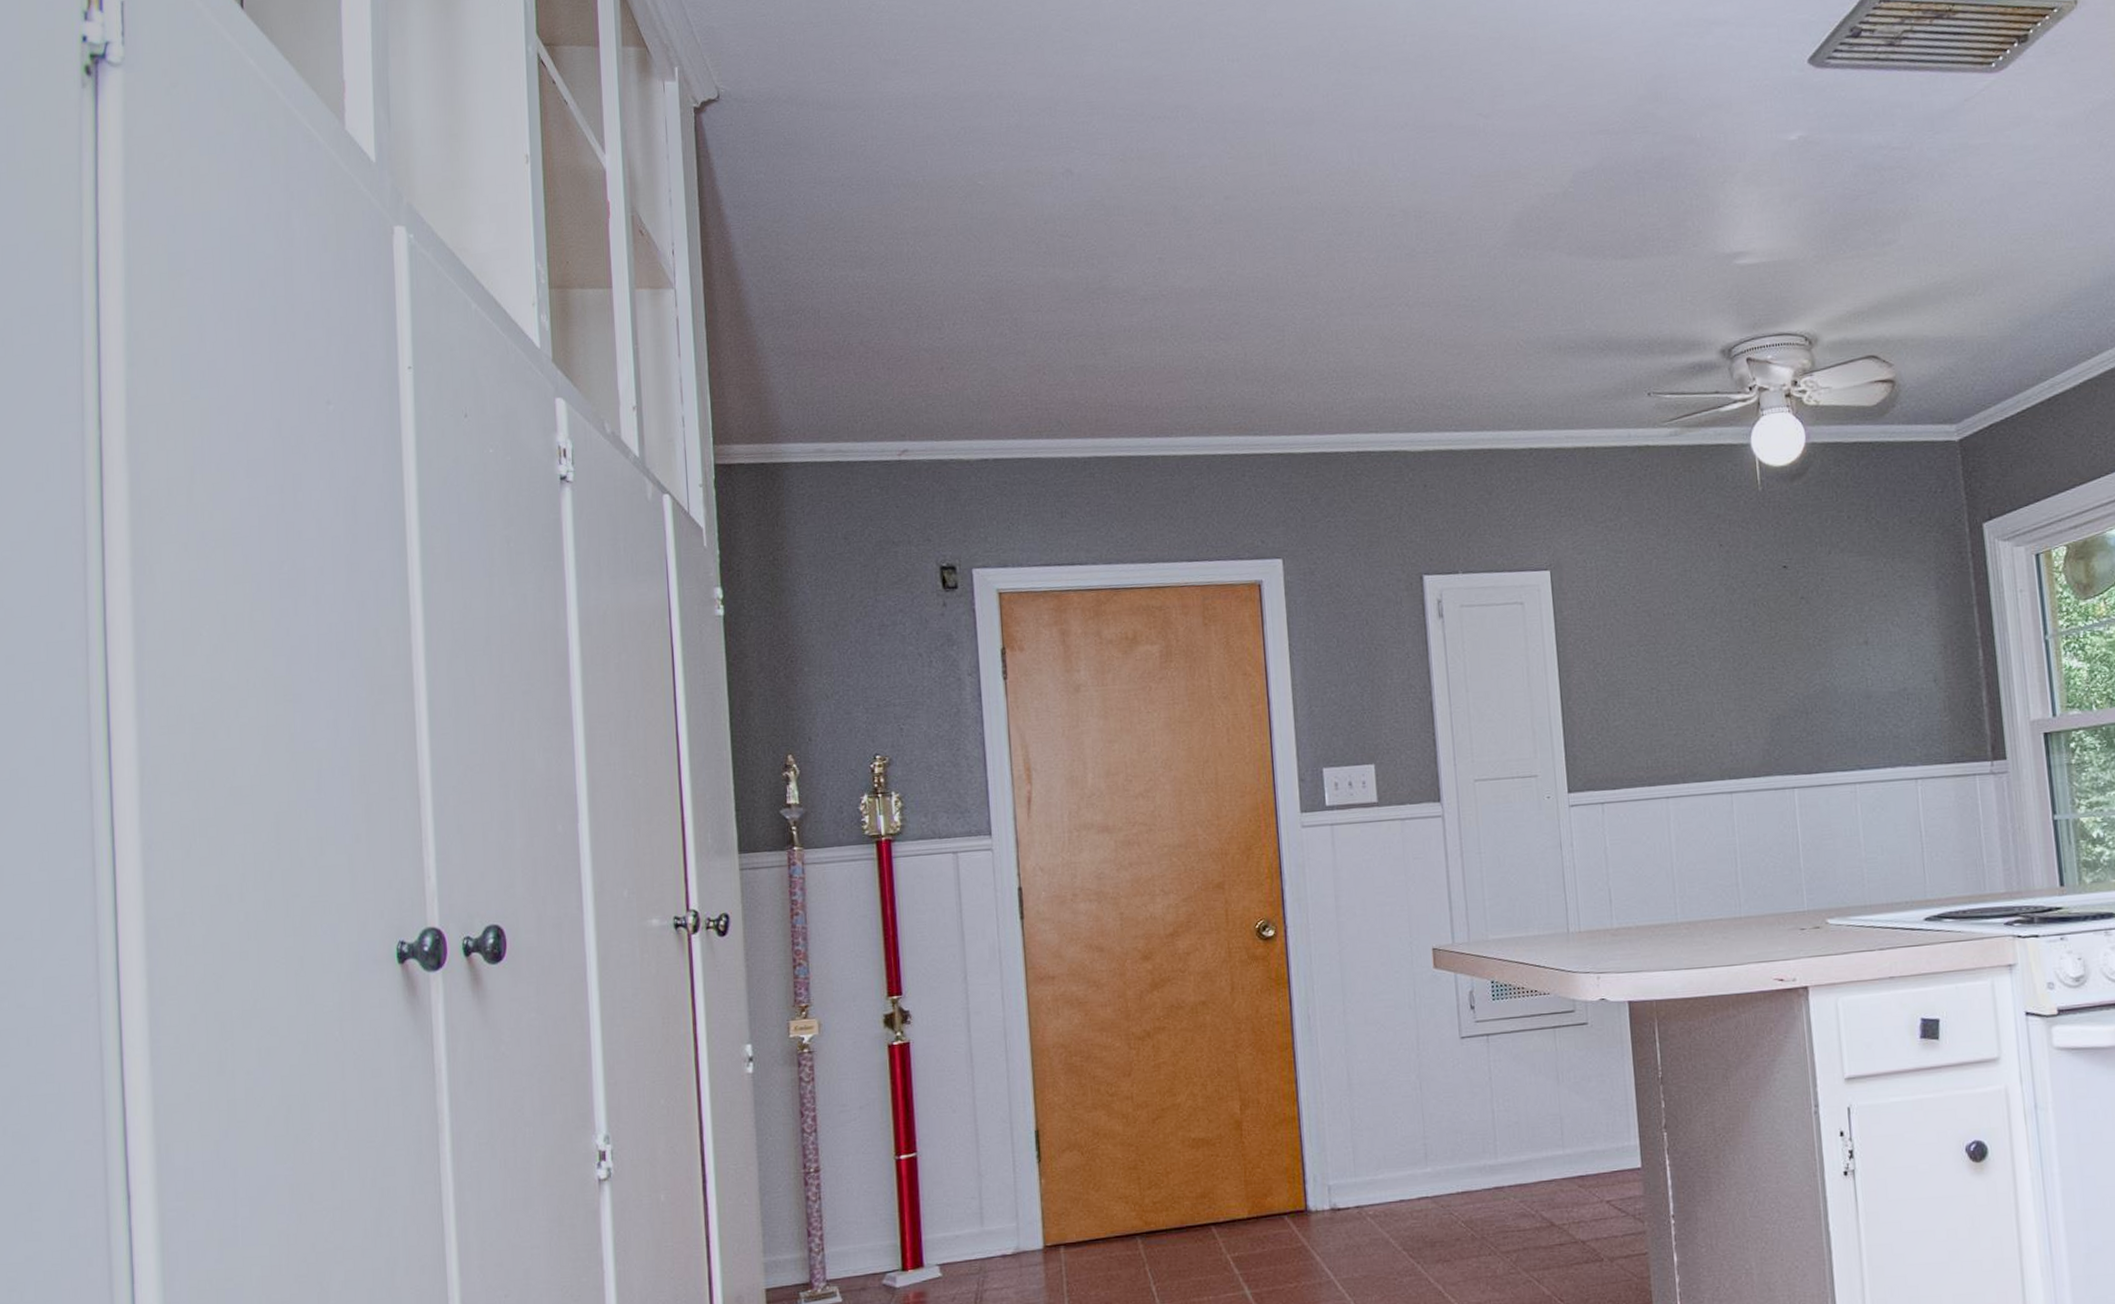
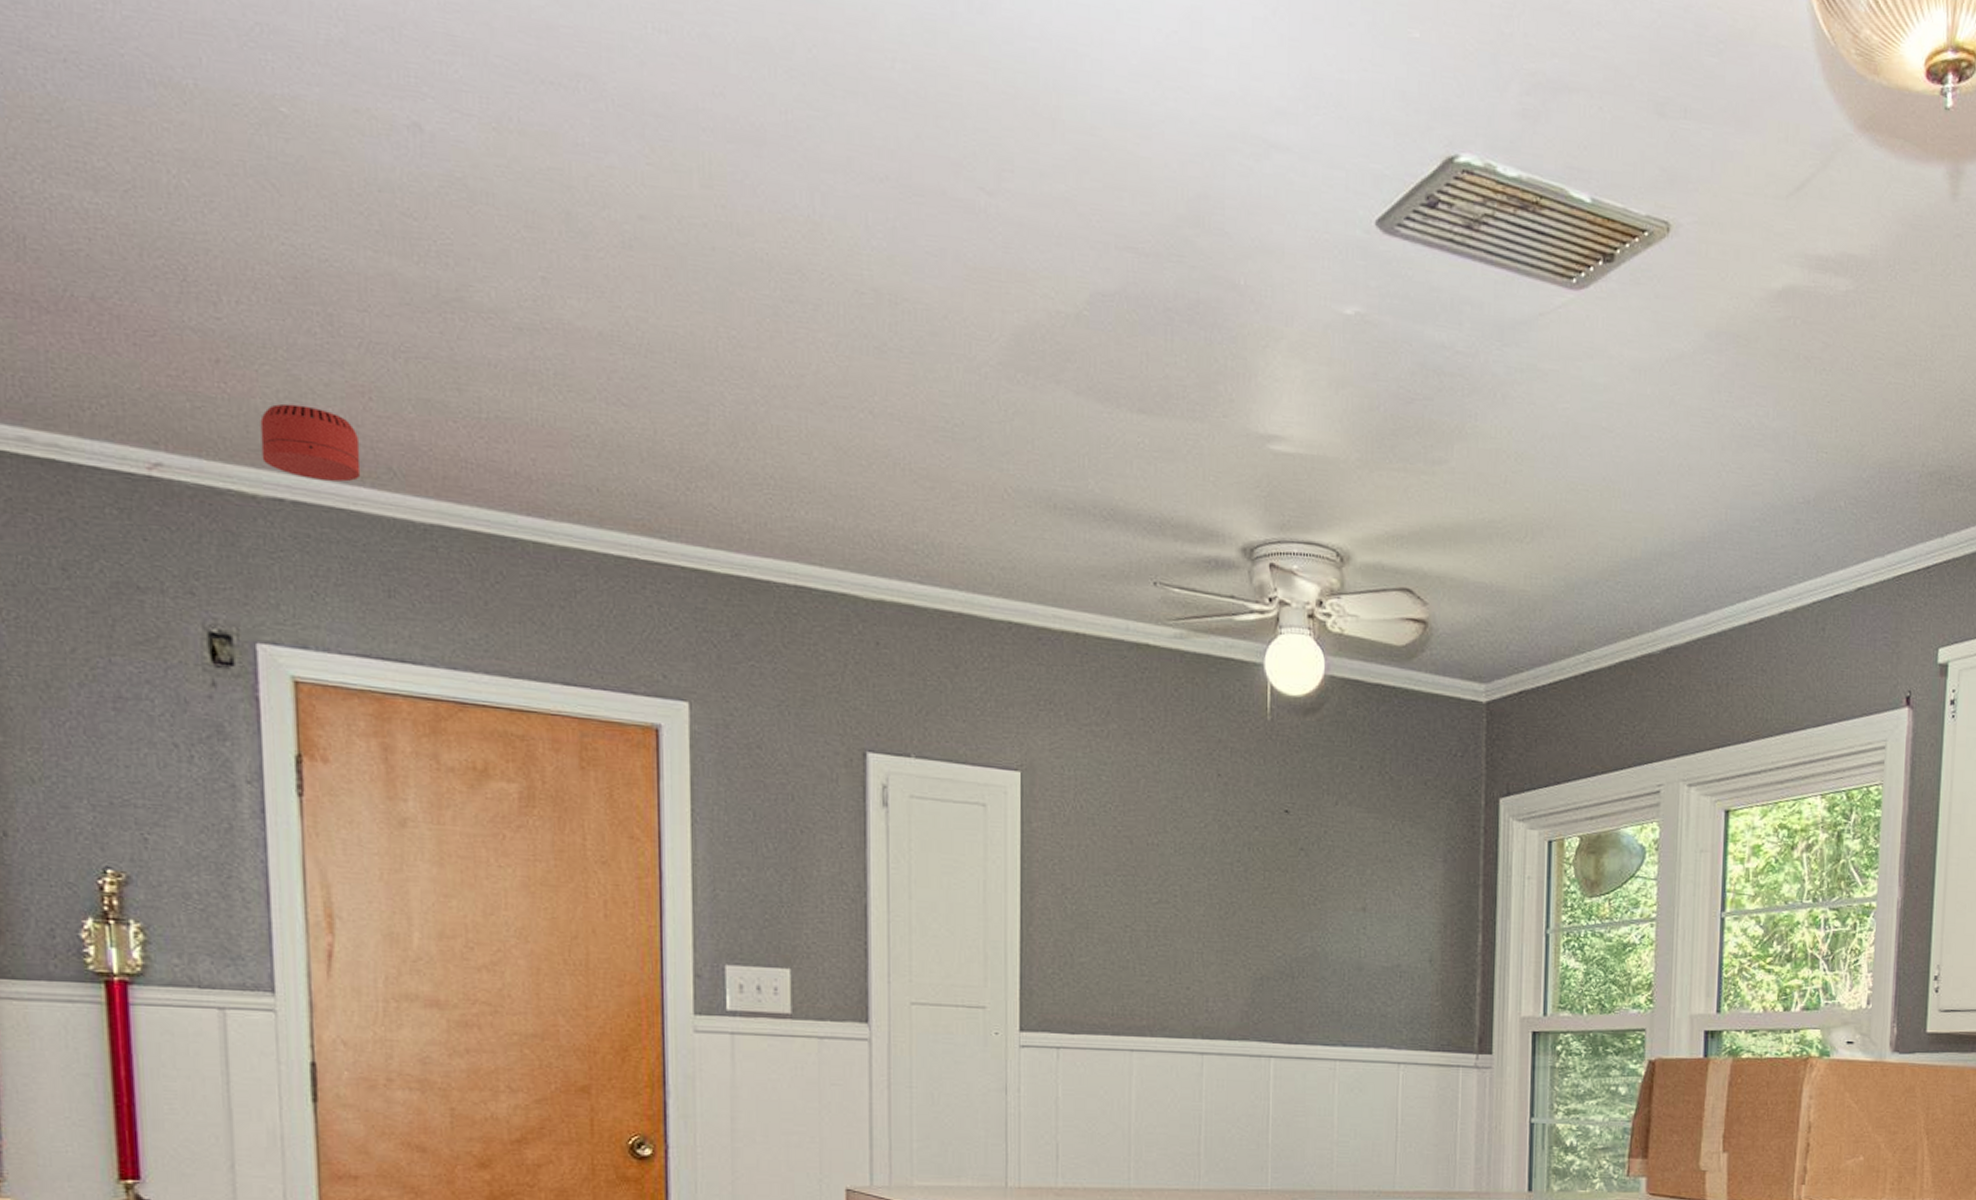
smoke detector: none [971,387,1040,441] -> present [260,403,361,482]

